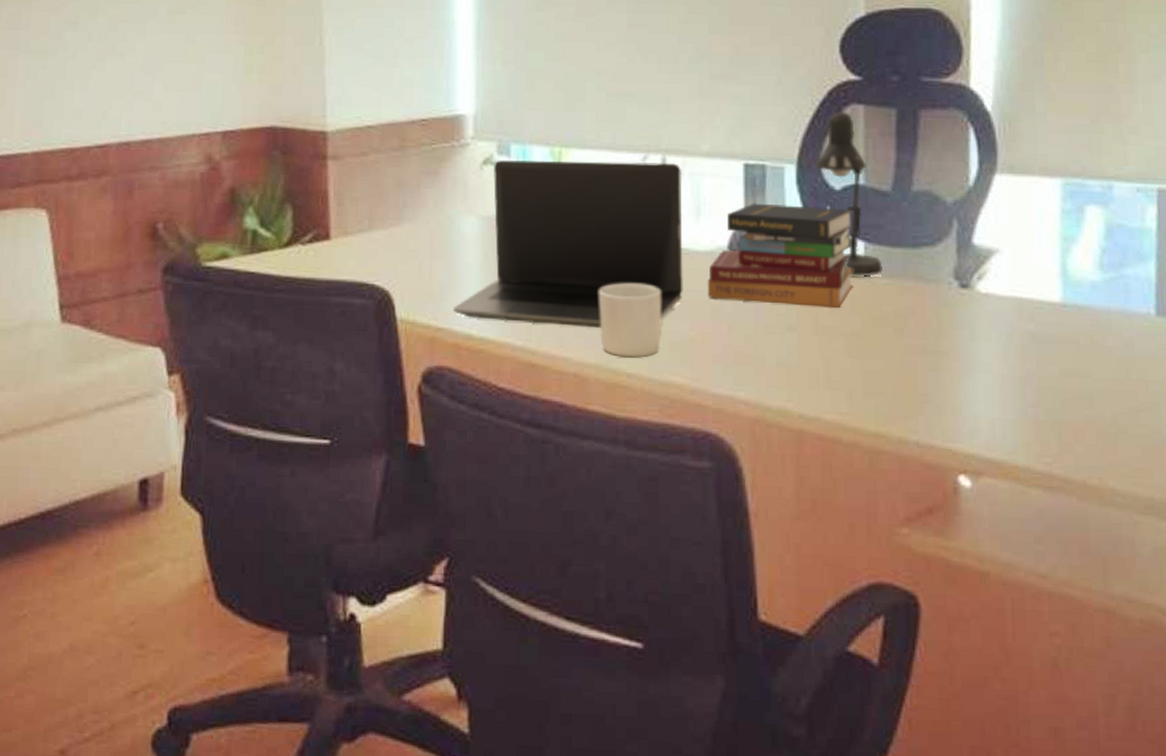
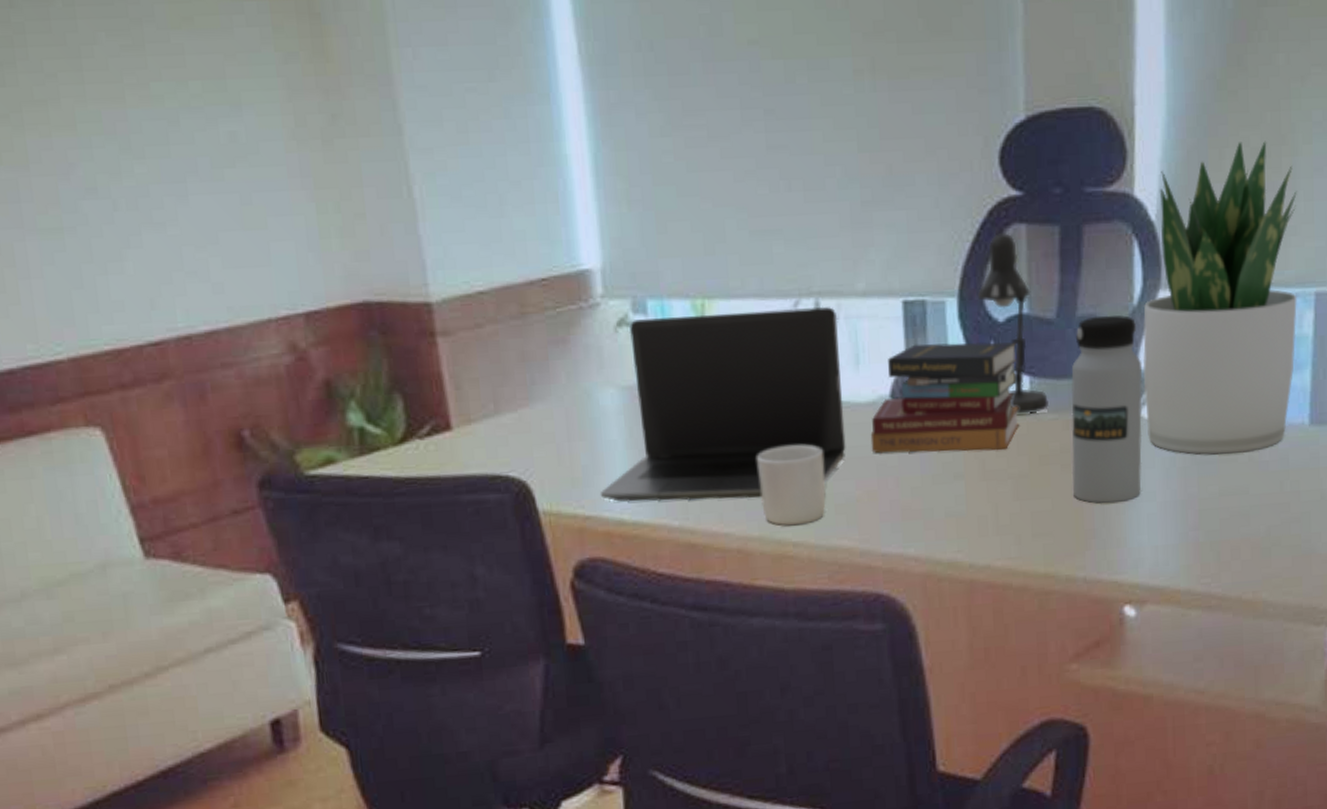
water bottle: none [905,192,979,371] -> present [1071,314,1143,505]
planter: none [979,47,1139,336] -> present [1143,141,1297,455]

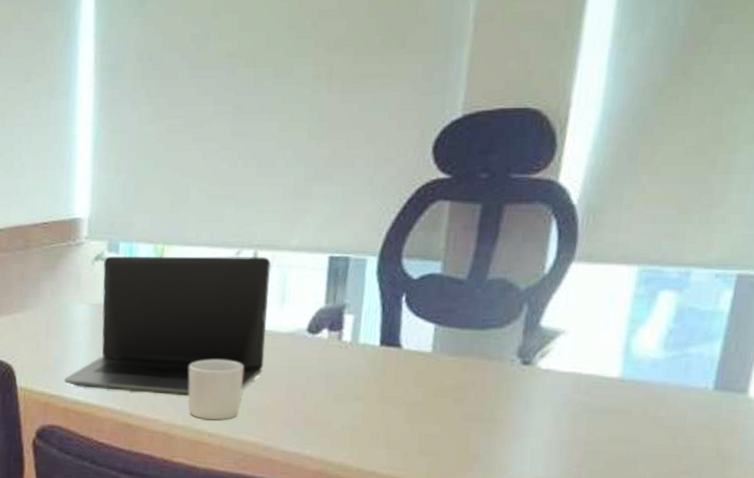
books: present [870,341,1020,454] -> none [285,291,426,382]
desk lamp: present [978,233,1048,415] -> none [397,208,450,355]
water bottle: present [1071,314,1143,505] -> none [462,280,546,435]
planter: present [1143,141,1297,455] -> none [542,140,730,408]

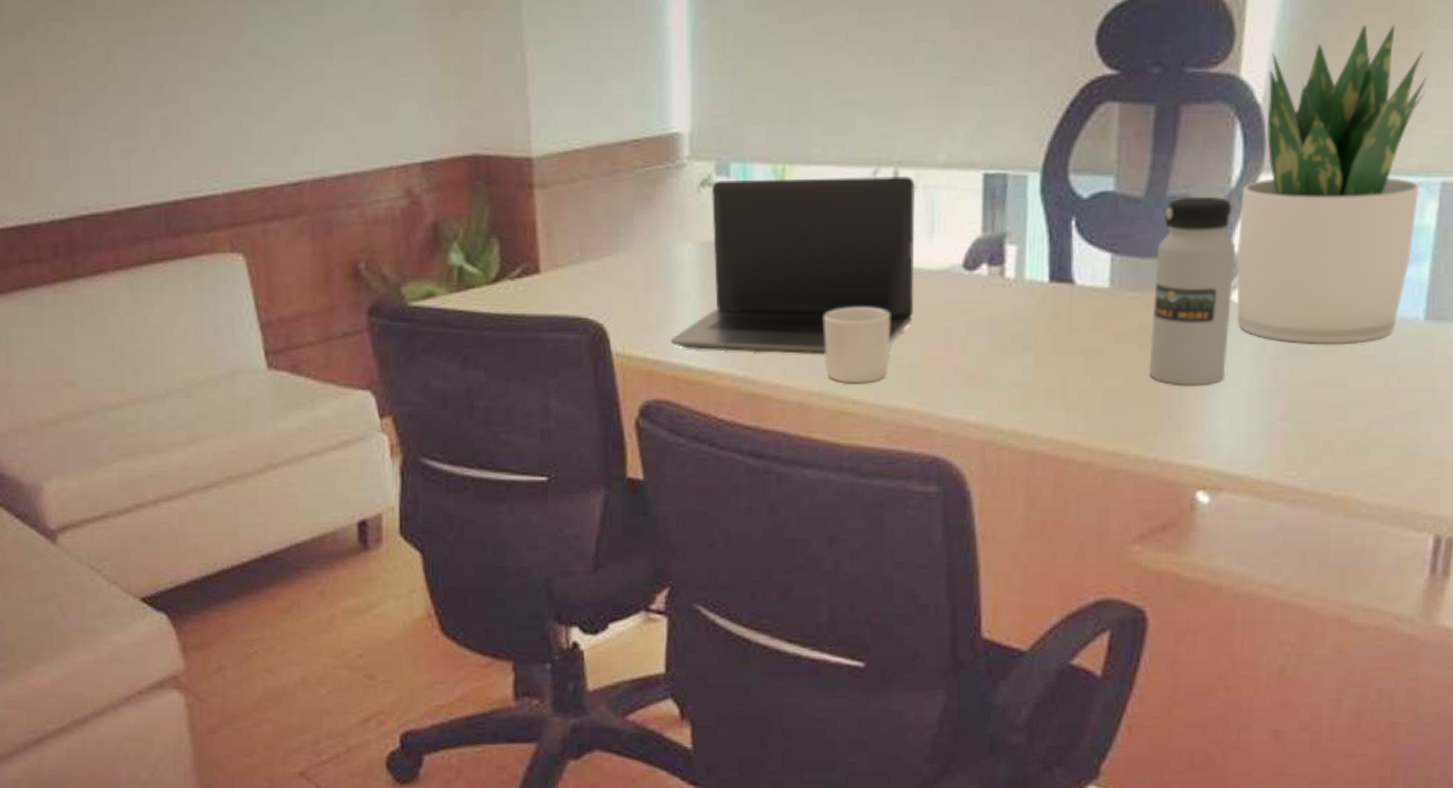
water bottle: none [462,280,546,435] -> present [1149,196,1236,386]
planter: none [542,140,730,408] -> present [1235,24,1427,344]

